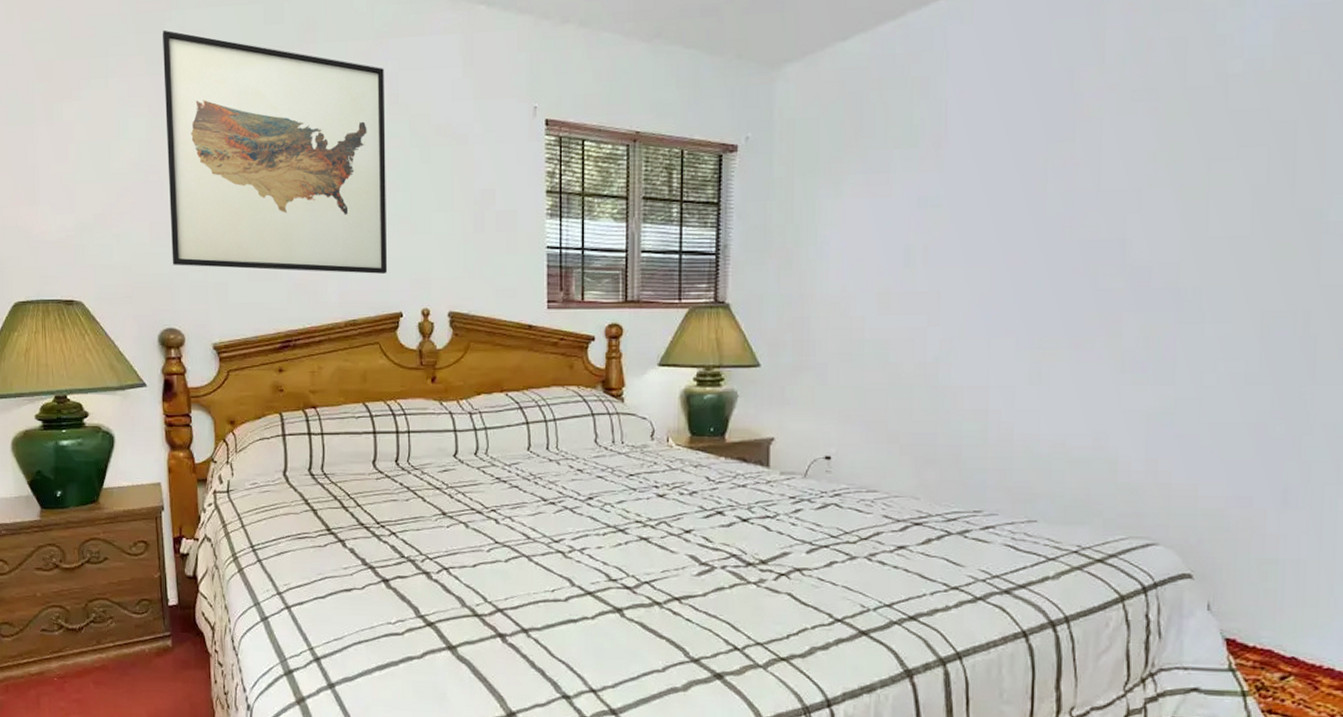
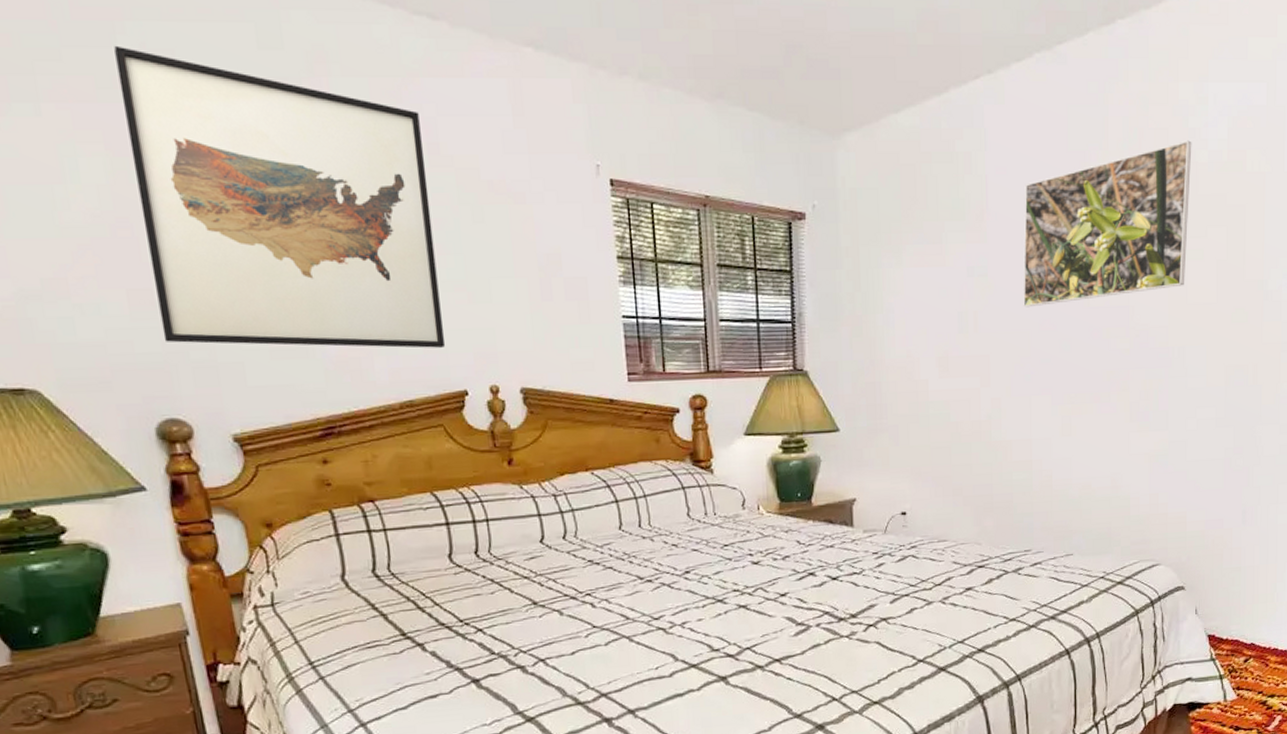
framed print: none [985,49,1221,241] -> present [1023,140,1192,308]

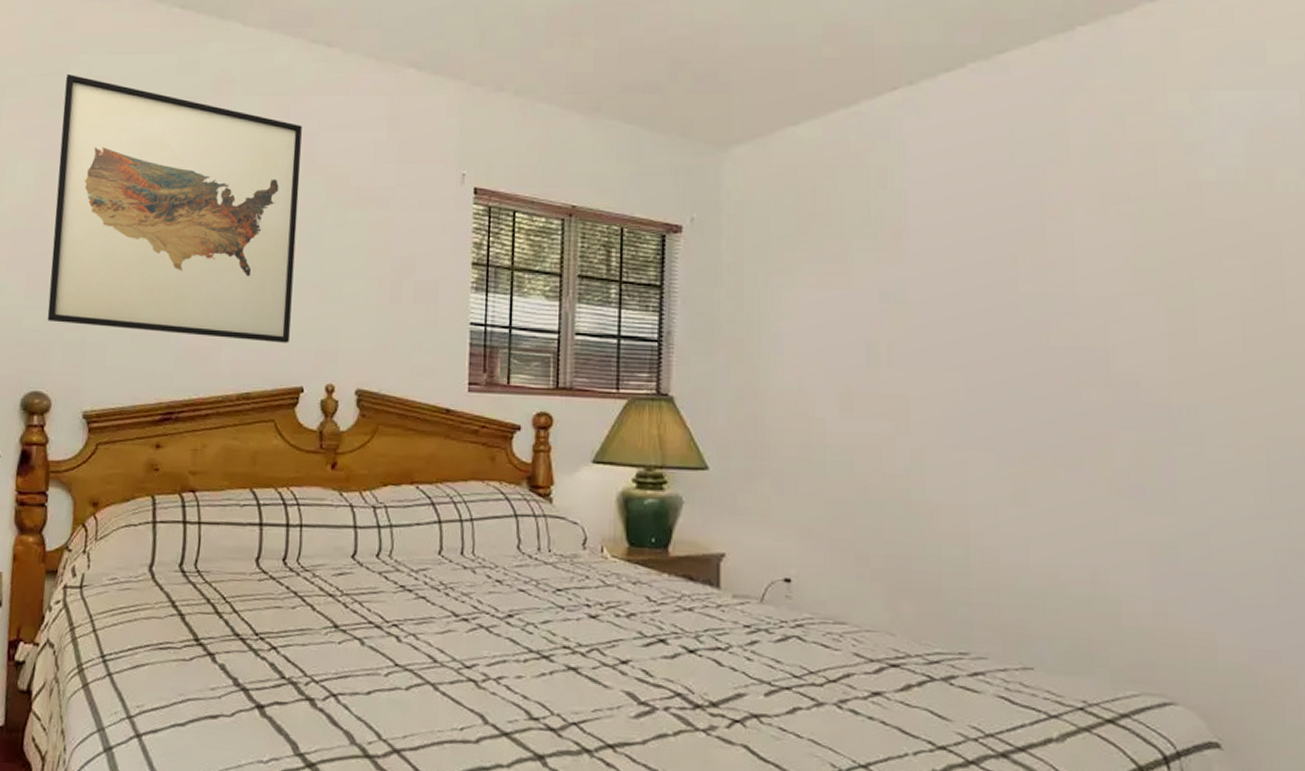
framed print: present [1023,140,1192,308] -> none [954,156,1192,342]

